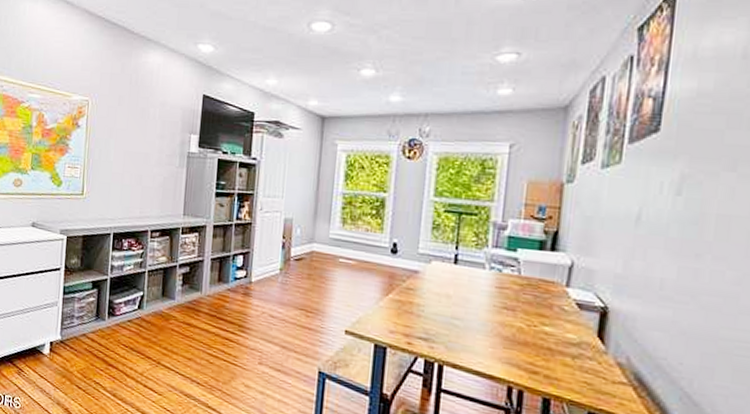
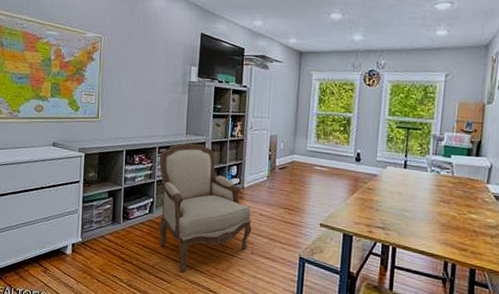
armchair: none [149,225,261,383] -> present [158,142,252,273]

